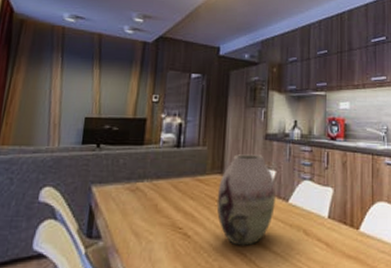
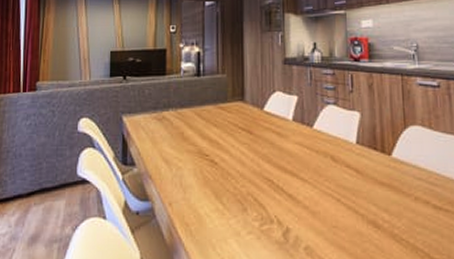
vase: present [216,154,277,246] -> none [240,80,300,172]

